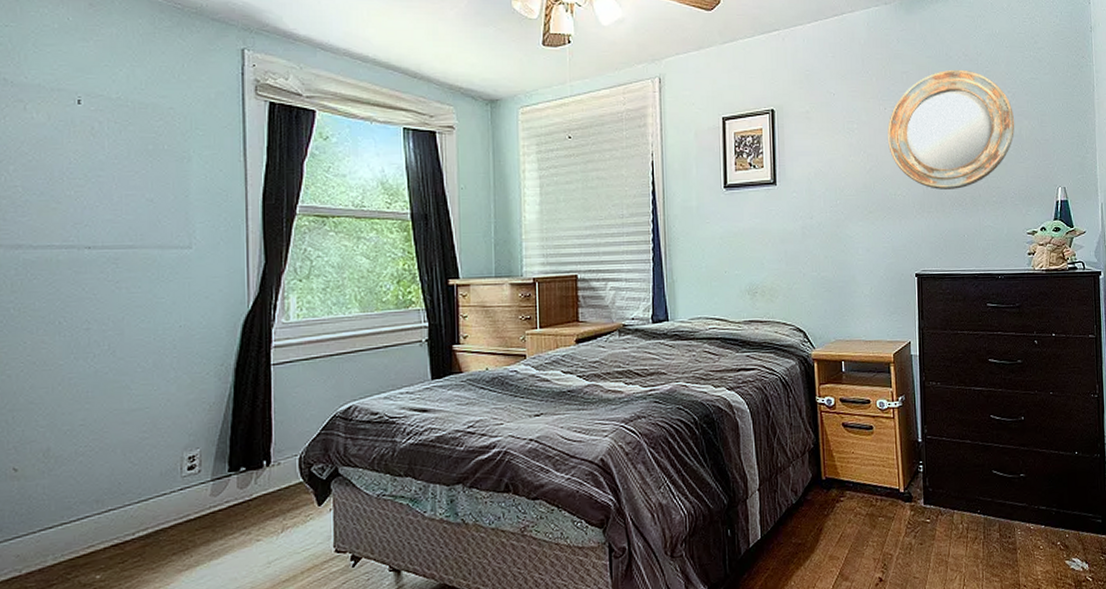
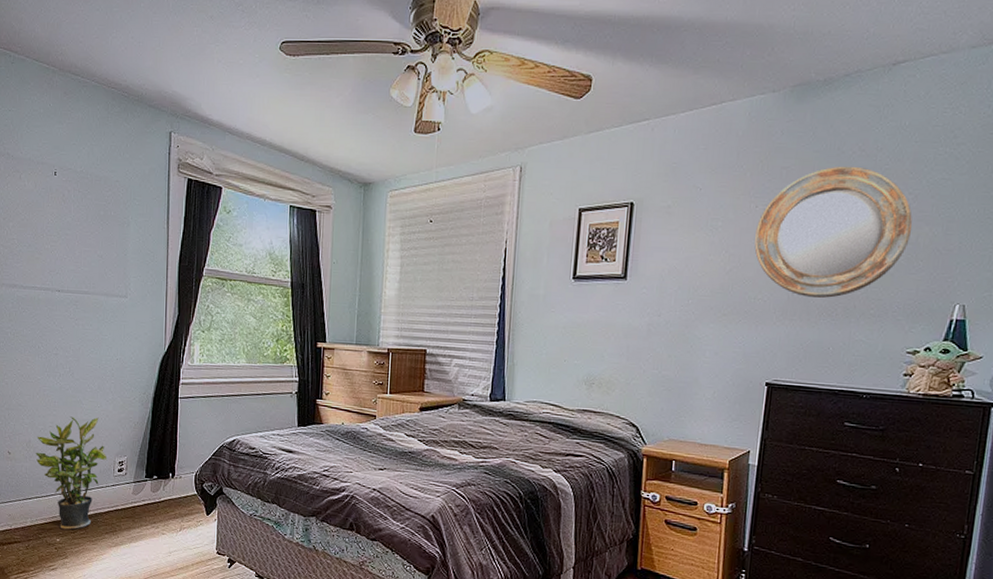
potted plant: none [58,404,171,562] -> present [35,416,108,531]

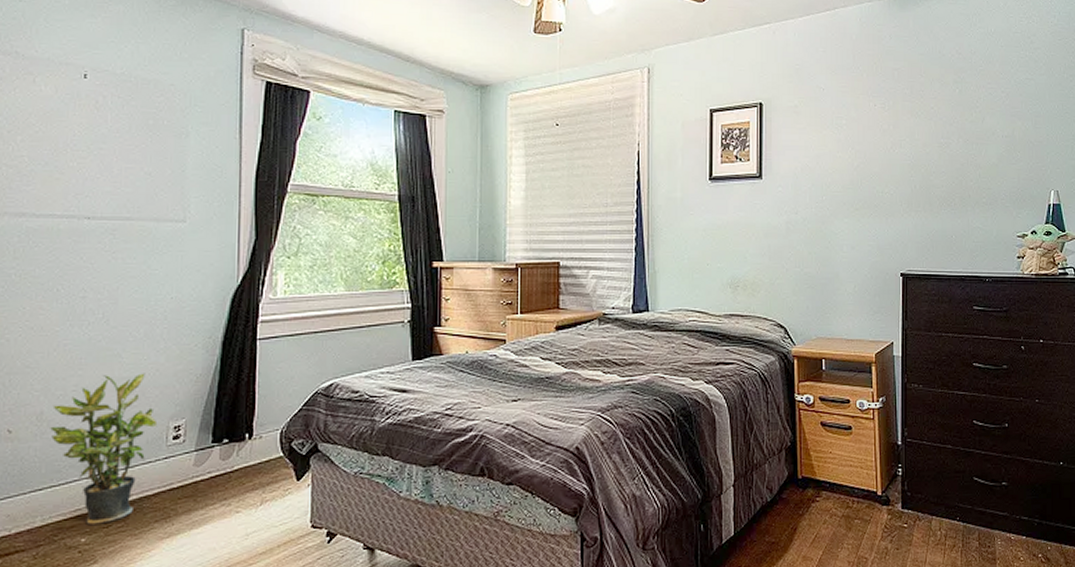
home mirror: present [754,166,913,298] -> none [877,67,1008,189]

